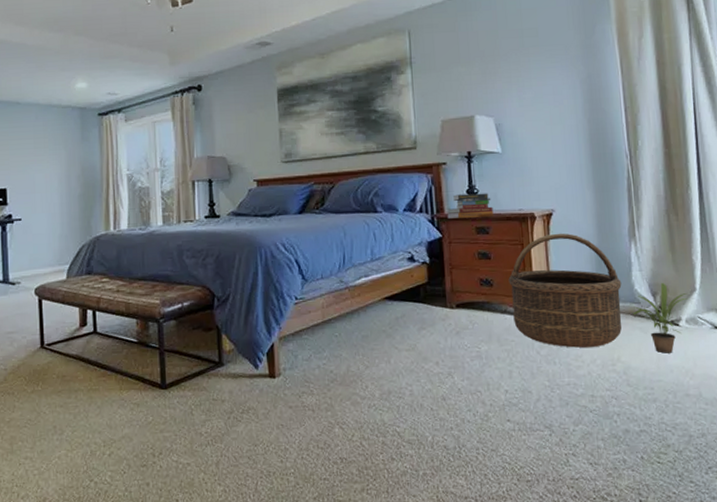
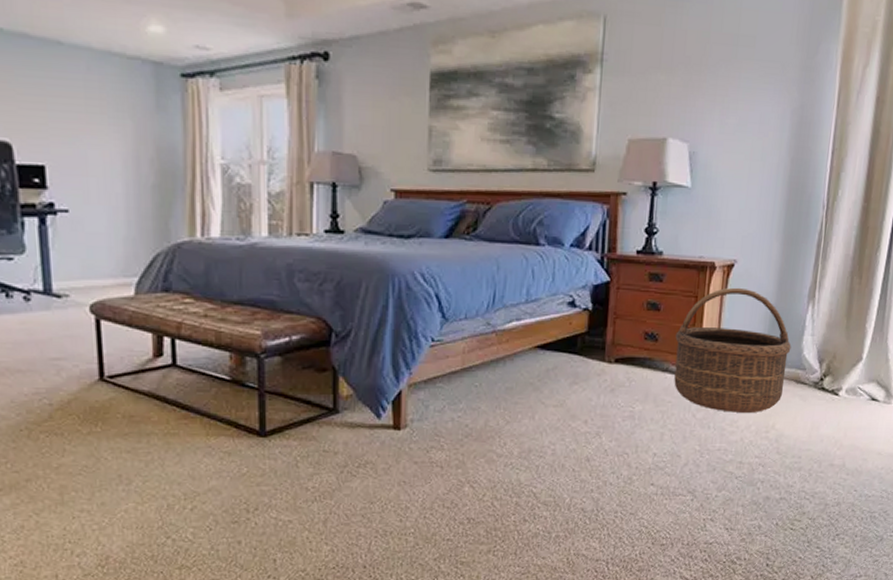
books: present [447,193,494,219] -> none [619,232,672,263]
potted plant: present [633,282,689,353] -> none [796,349,855,423]

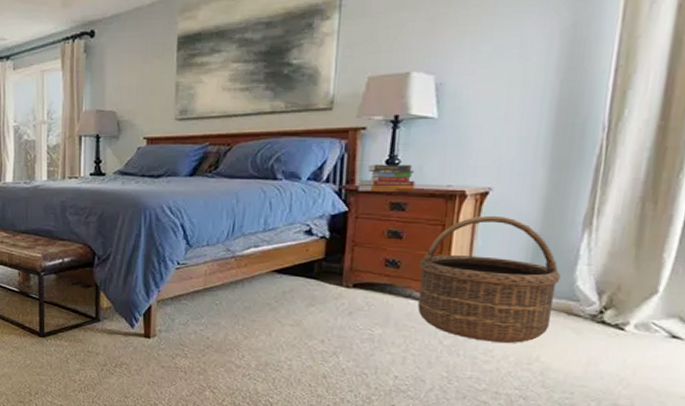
books: none [619,232,672,263] -> present [358,164,415,193]

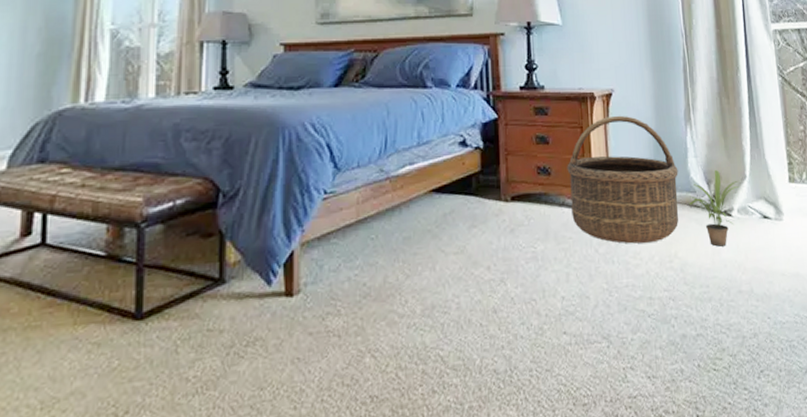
books: present [358,164,415,193] -> none [504,69,553,98]
potted plant: none [567,280,647,359] -> present [689,169,740,247]

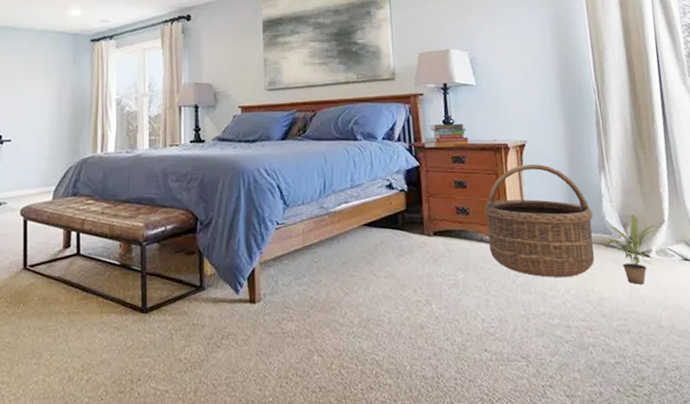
books: none [504,69,553,98] -> present [424,123,469,148]

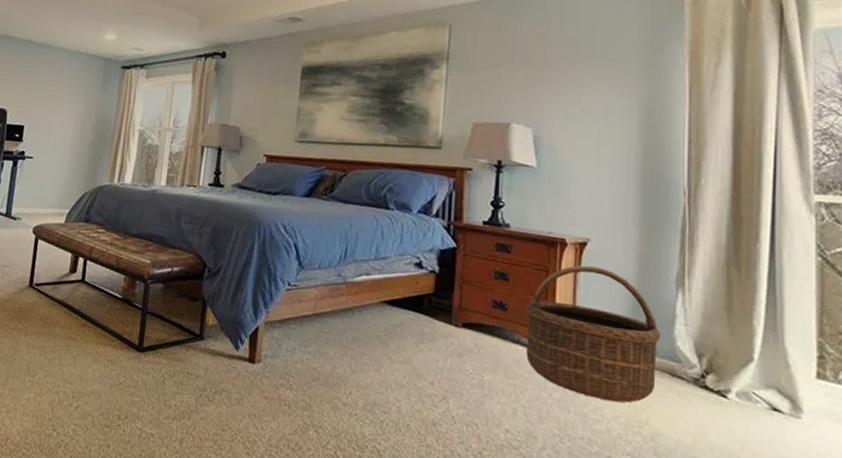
books: present [424,123,469,148] -> none [465,204,519,236]
potted plant: present [605,213,658,284] -> none [671,343,744,428]

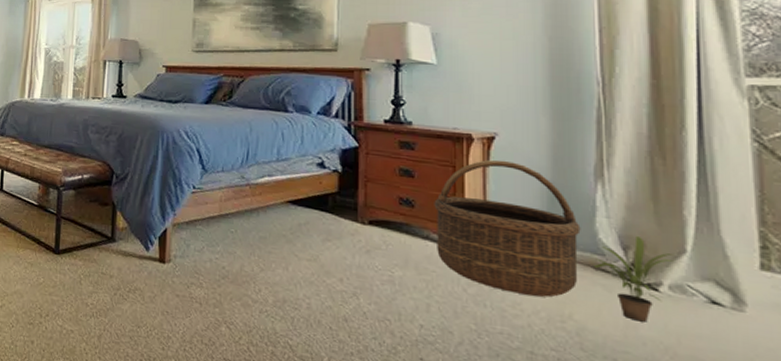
potted plant: none [671,343,744,428] -> present [594,235,675,322]

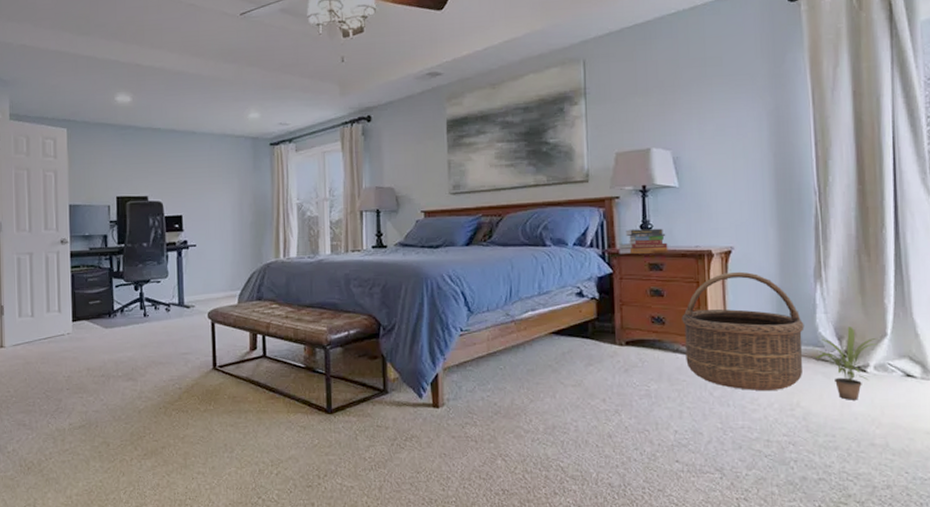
books: none [366,103,422,133] -> present [619,228,668,255]

